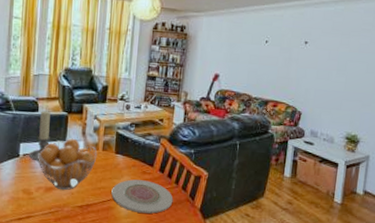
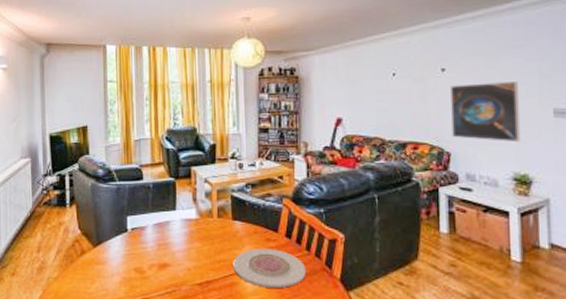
candle holder: present [29,110,51,162] -> none [138,178,158,236]
fruit basket: present [37,138,98,191] -> none [146,206,213,267]
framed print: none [305,57,361,109] -> present [450,82,521,143]

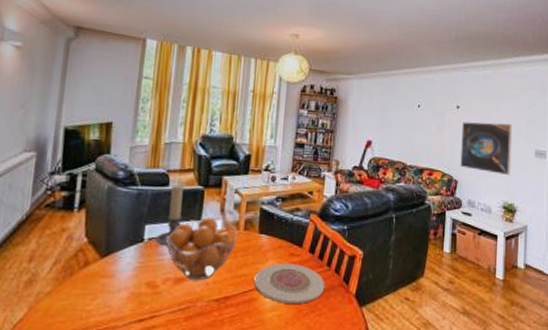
candle holder: none [138,178,158,236] -> present [156,185,184,247]
fruit basket: none [146,206,213,267] -> present [165,216,238,281]

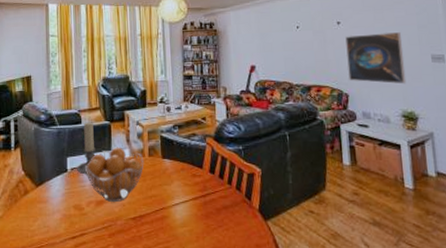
plate: present [254,263,325,304] -> none [163,184,229,220]

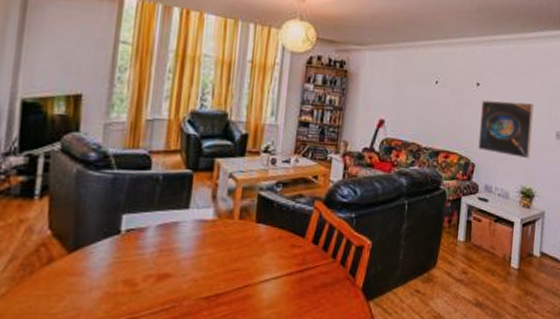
candle holder: present [77,122,96,175] -> none [135,168,169,239]
fruit basket: present [84,147,144,203] -> none [147,204,232,277]

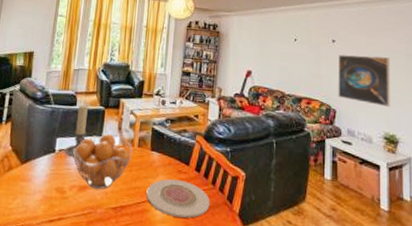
candle holder: none [135,168,169,239] -> present [65,105,88,158]
fruit basket: none [147,204,232,277] -> present [73,133,133,190]
plate: none [249,256,330,300] -> present [146,179,210,218]

